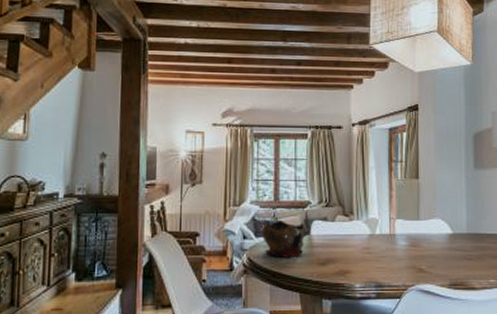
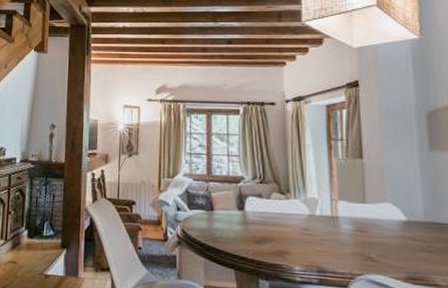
decorative bowl: present [261,219,310,258] -> none [195,192,244,233]

